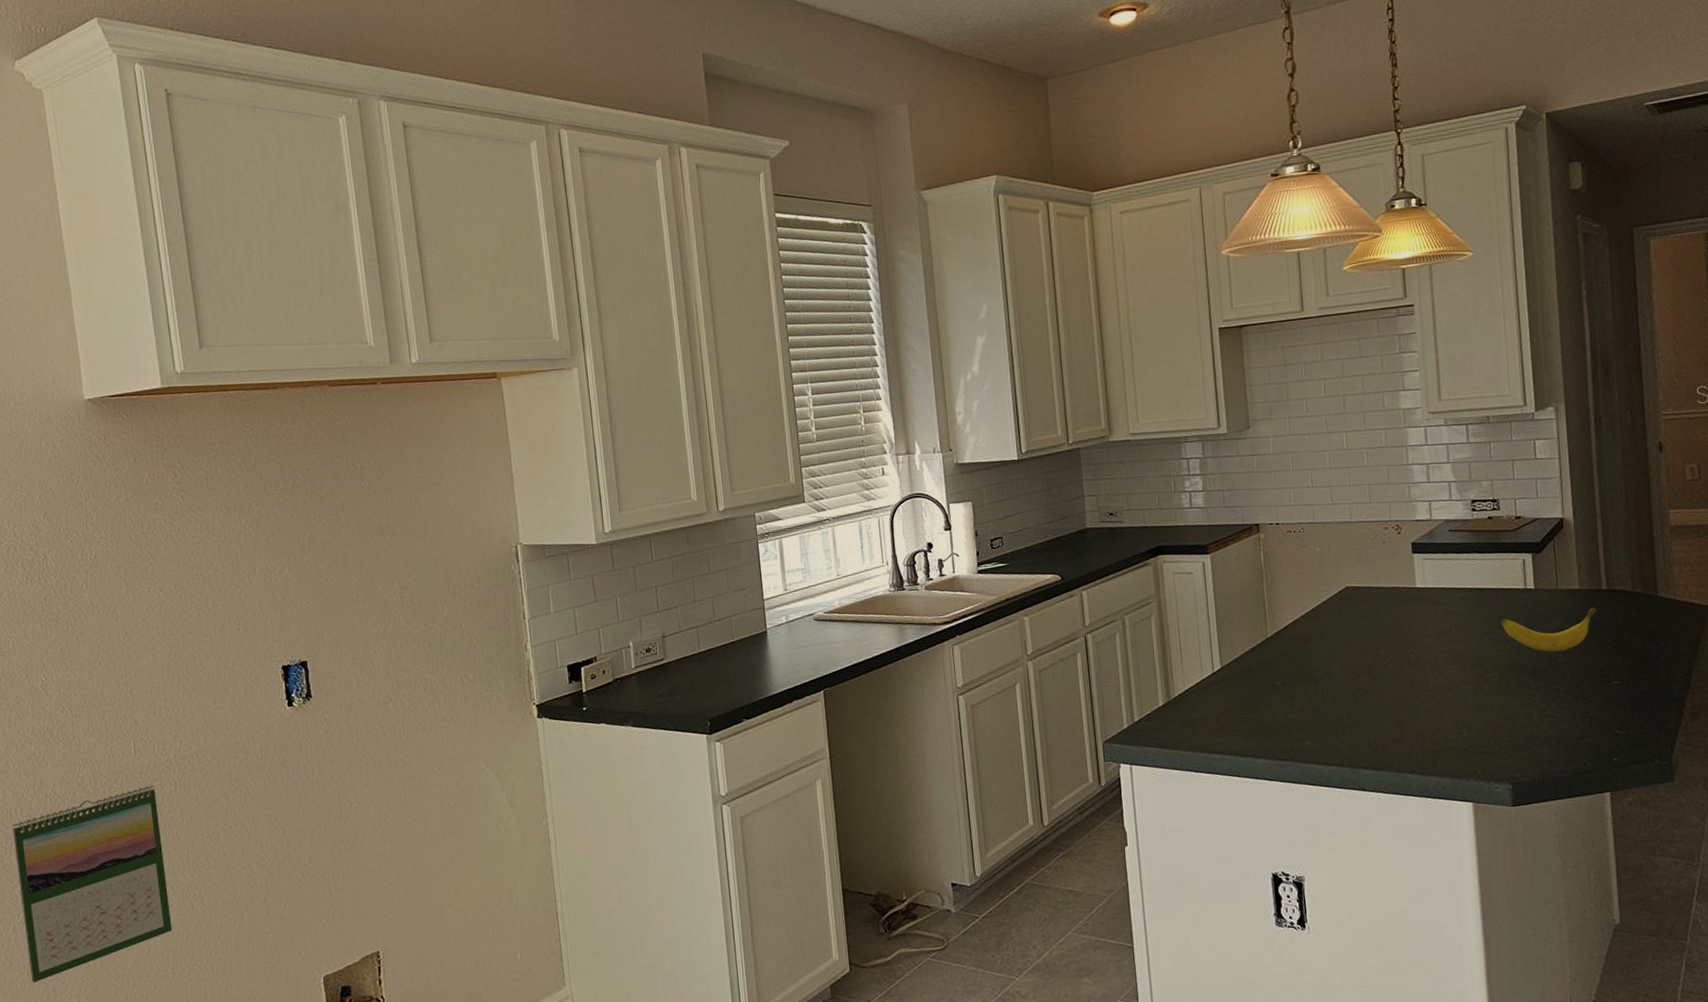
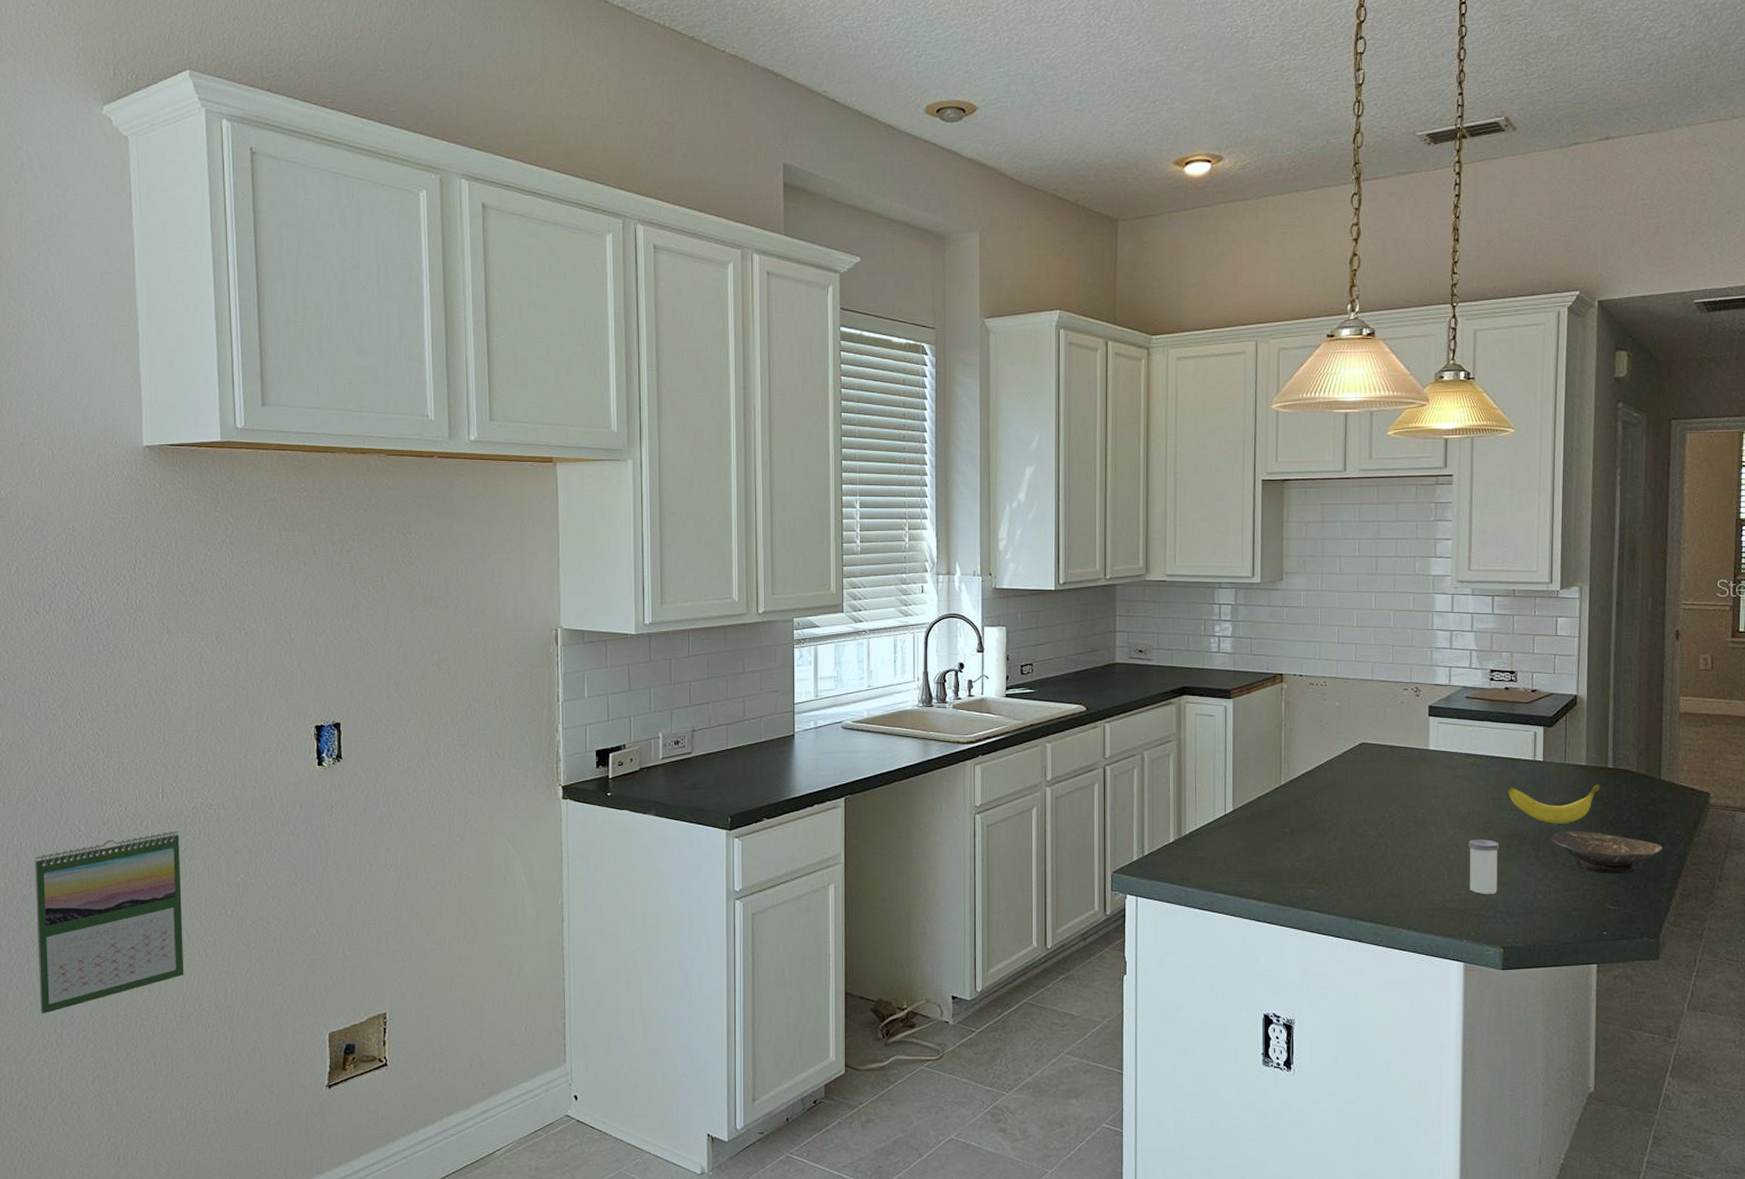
salt shaker: none [1465,674,1500,731] -> present [1468,839,1500,894]
bowl: none [1551,656,1666,698] -> present [1551,831,1662,875]

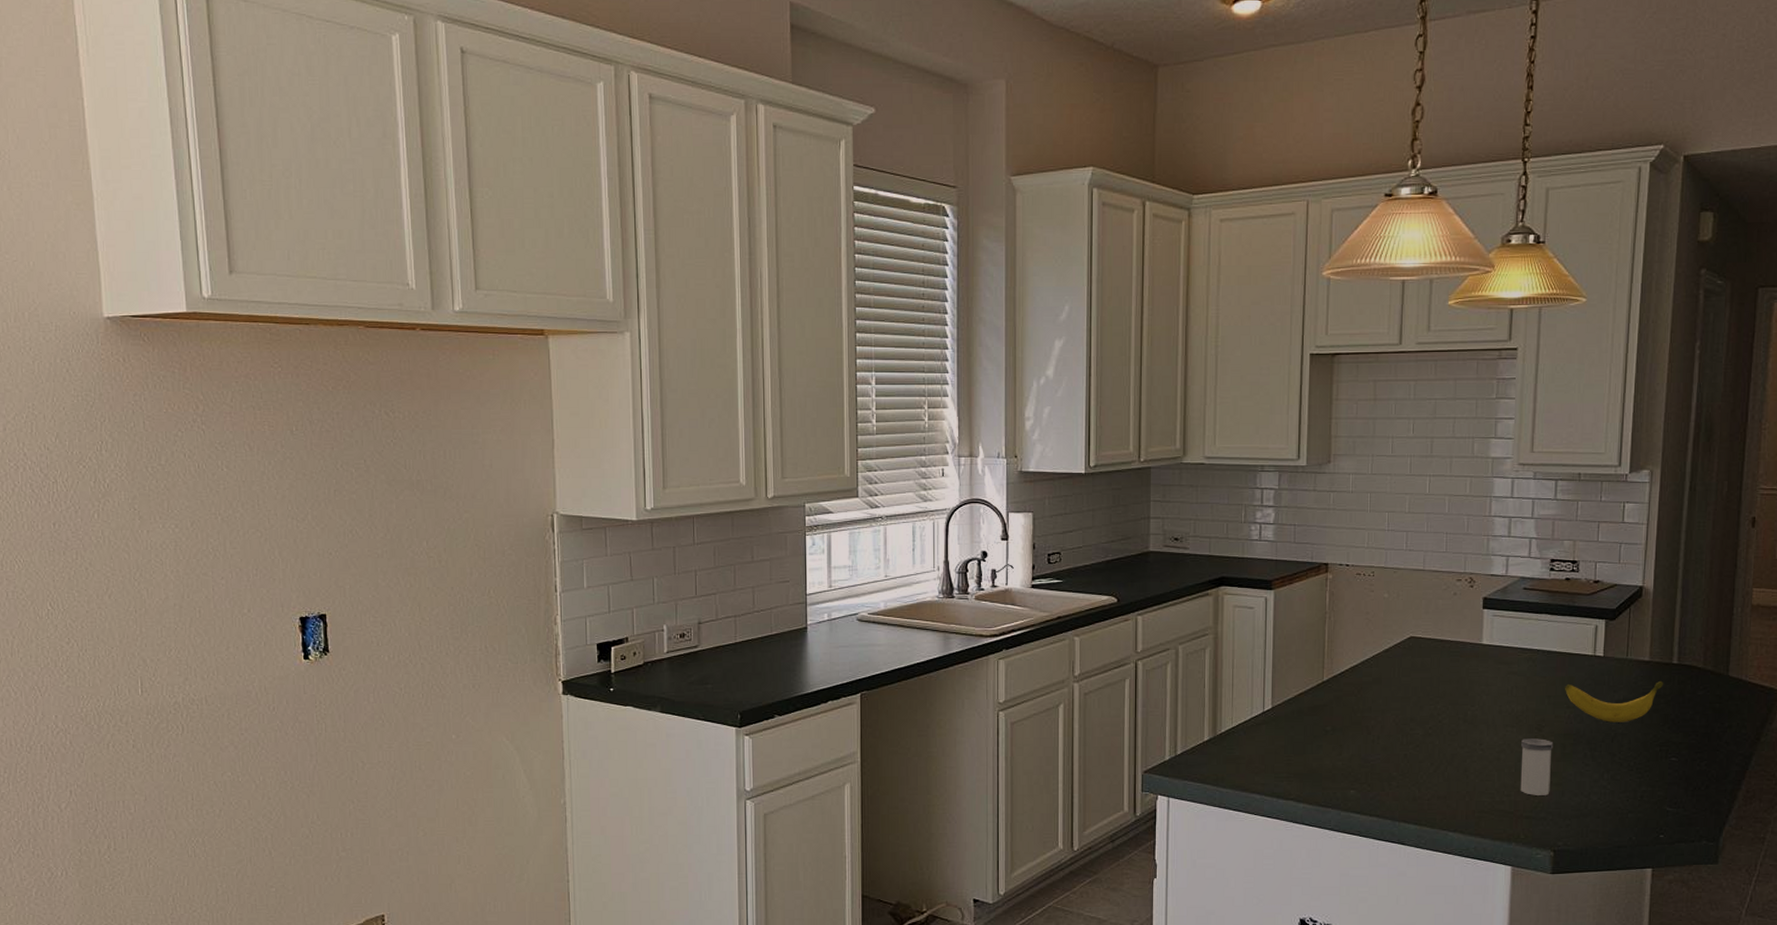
calendar: present [35,830,184,1014] -> none [11,727,173,915]
bowl: present [1551,831,1662,875] -> none [1609,729,1727,775]

